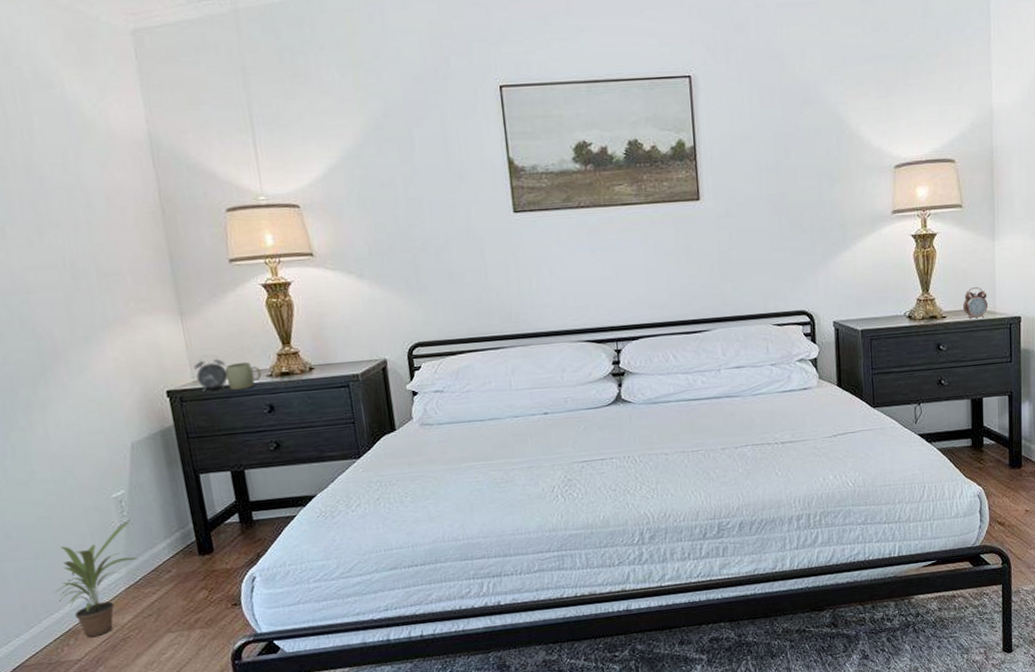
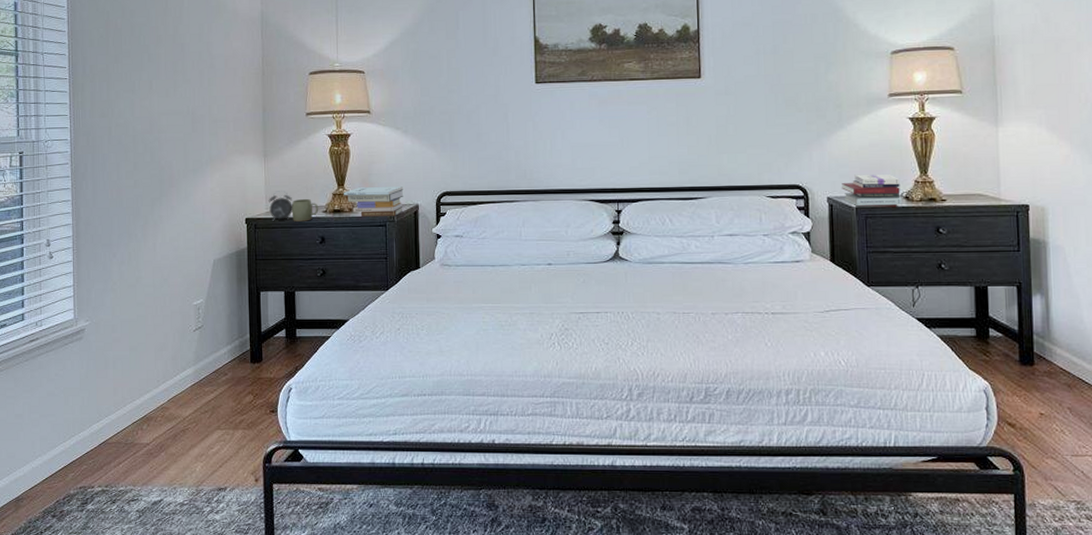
potted plant: present [54,522,139,638] -> none [139,327,205,425]
books: none [290,340,368,379] -> present [343,186,404,218]
books: none [847,294,905,329] -> present [842,174,902,208]
alarm clock: present [963,287,988,319] -> none [964,172,992,204]

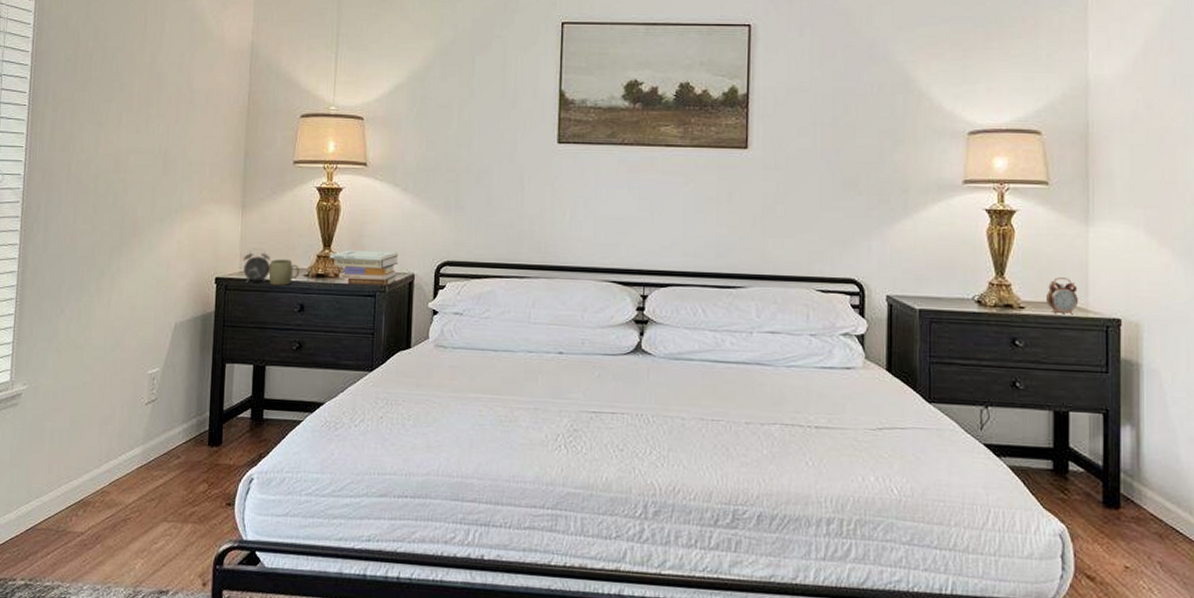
books: present [842,174,902,208] -> none [904,271,973,312]
alarm clock: none [964,172,992,204] -> present [1047,277,1078,315]

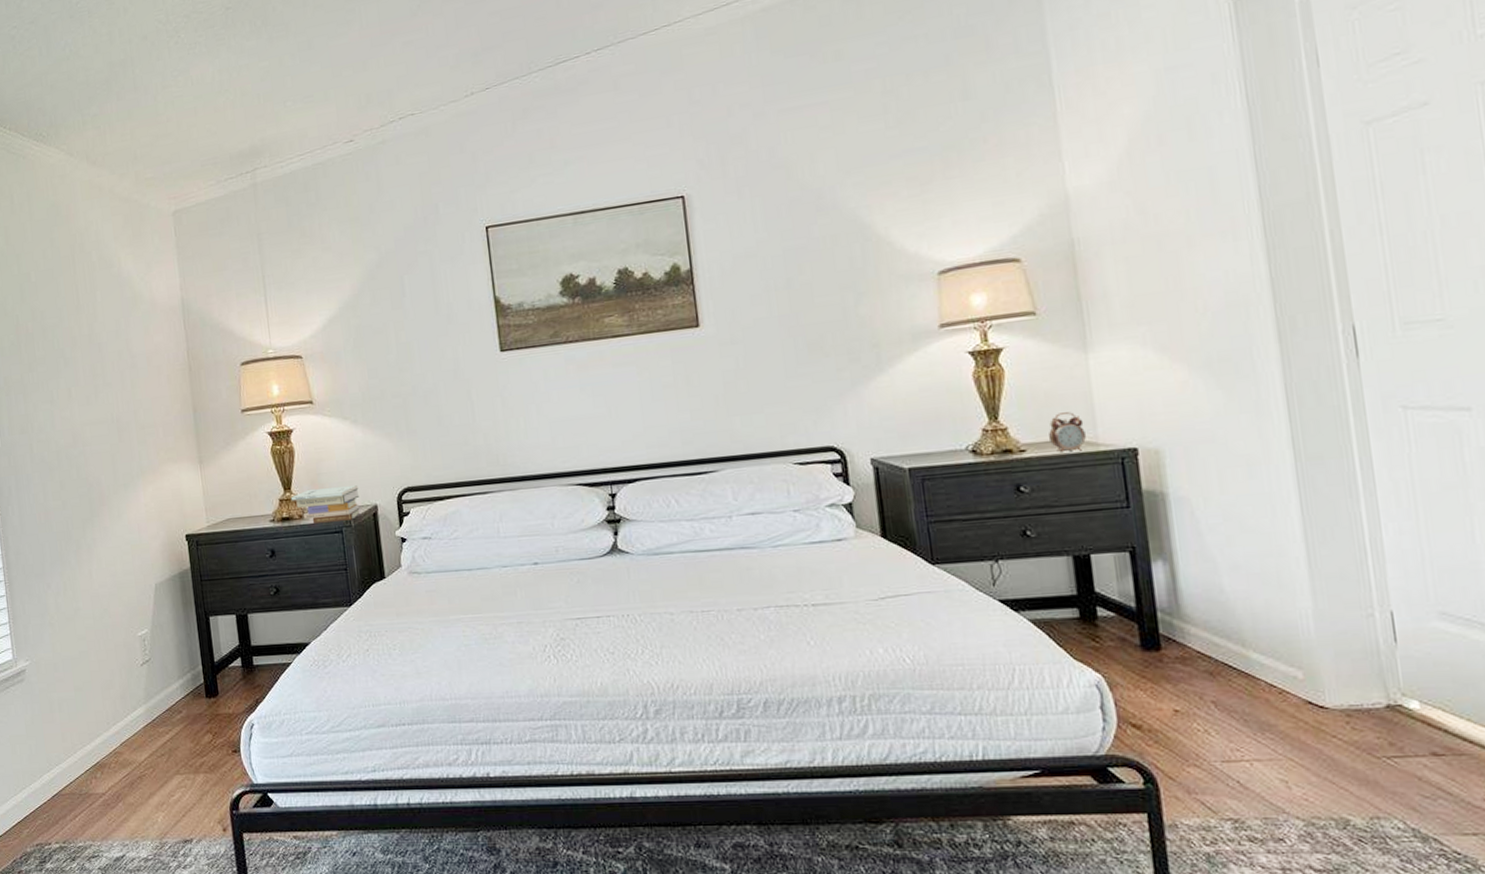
alarm clock: present [243,248,270,282] -> none [208,500,236,535]
mug: present [268,258,300,285] -> none [234,507,266,535]

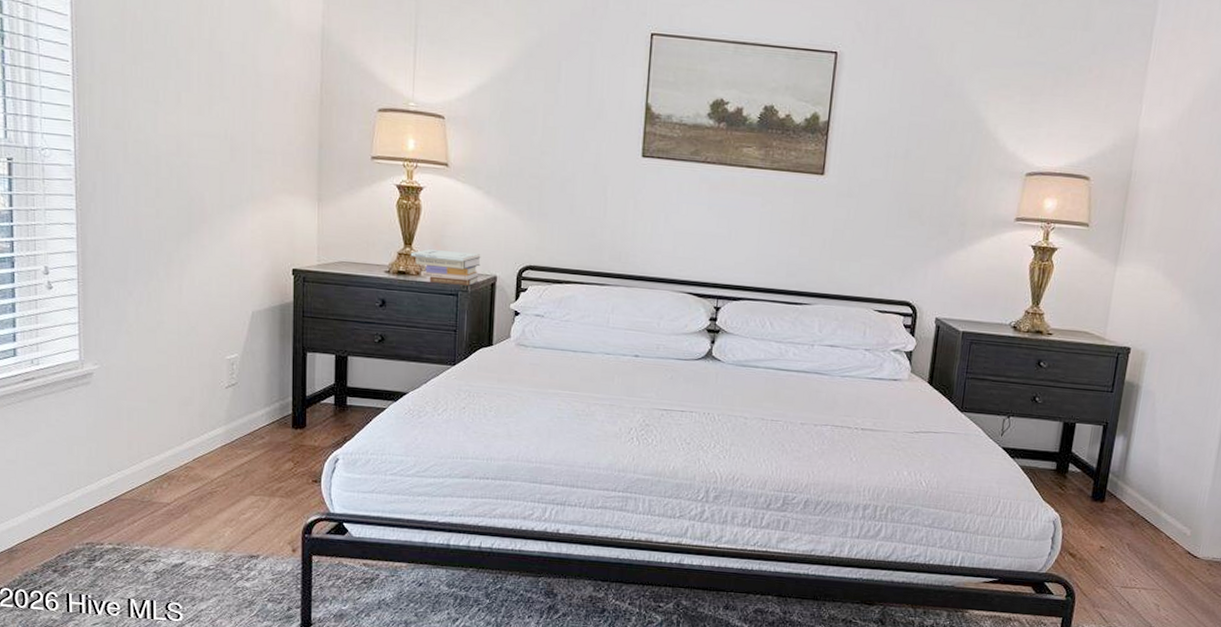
alarm clock: present [1049,412,1086,453] -> none [1071,309,1099,342]

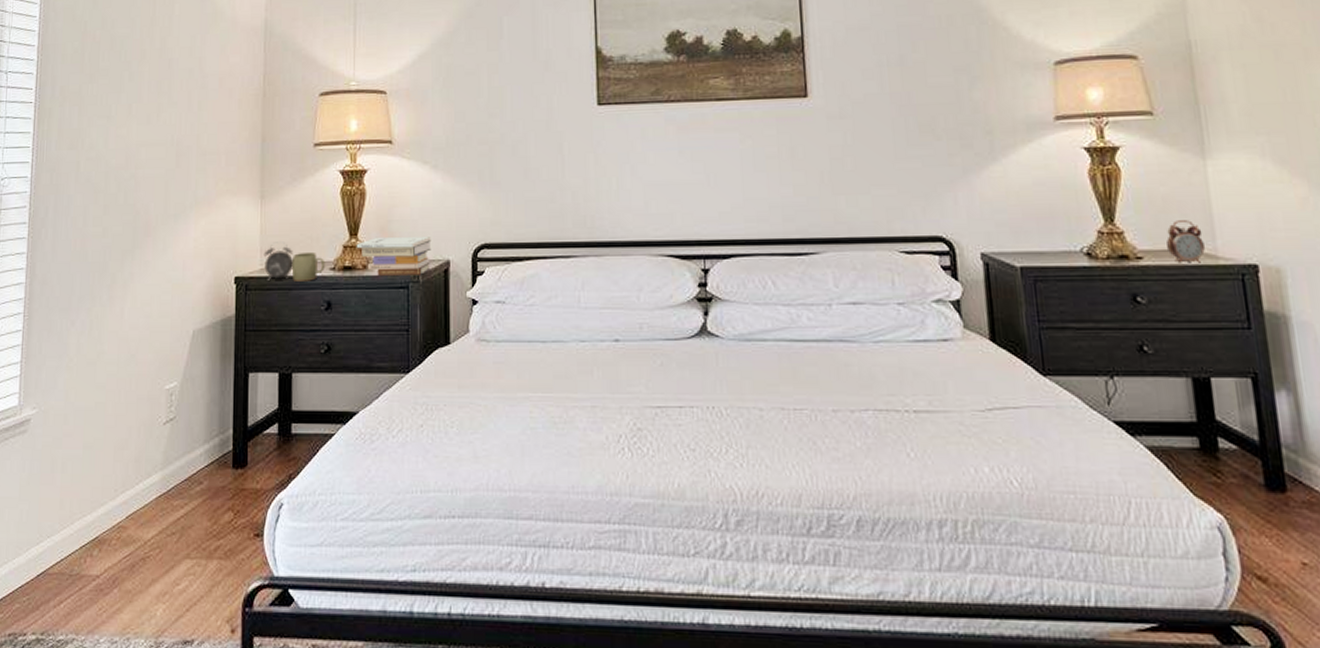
alarm clock: none [321,242,350,276] -> present [263,242,293,280]
mug: none [348,254,381,280] -> present [291,251,326,281]
alarm clock: none [1071,309,1099,342] -> present [1166,220,1205,263]

